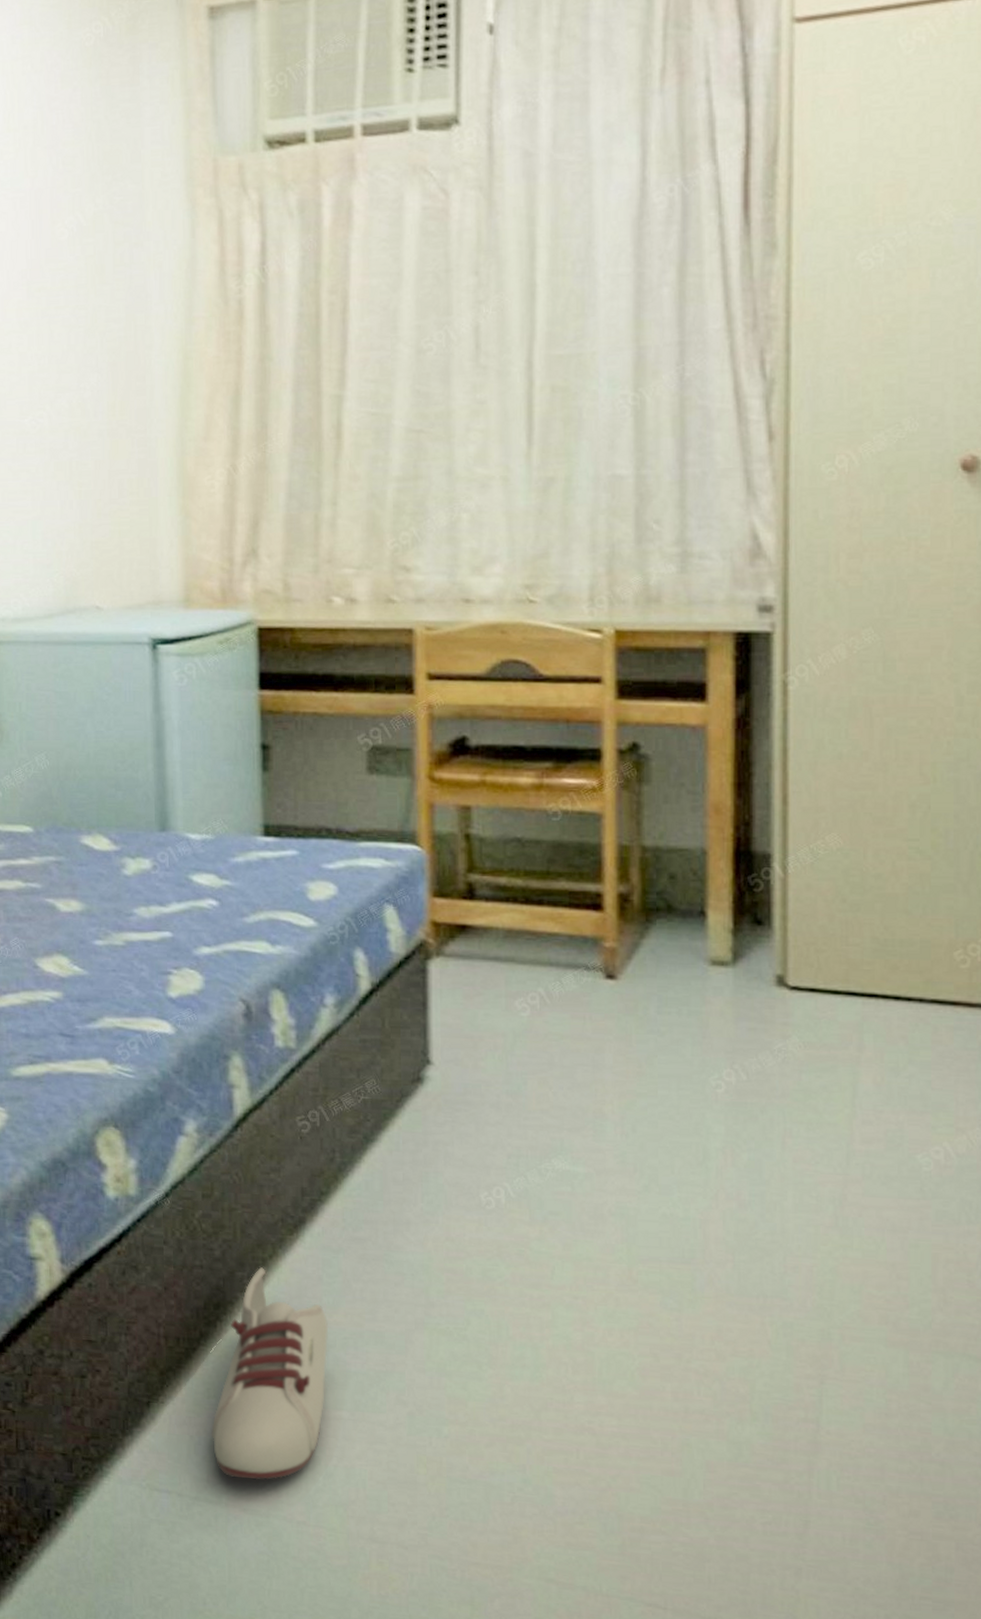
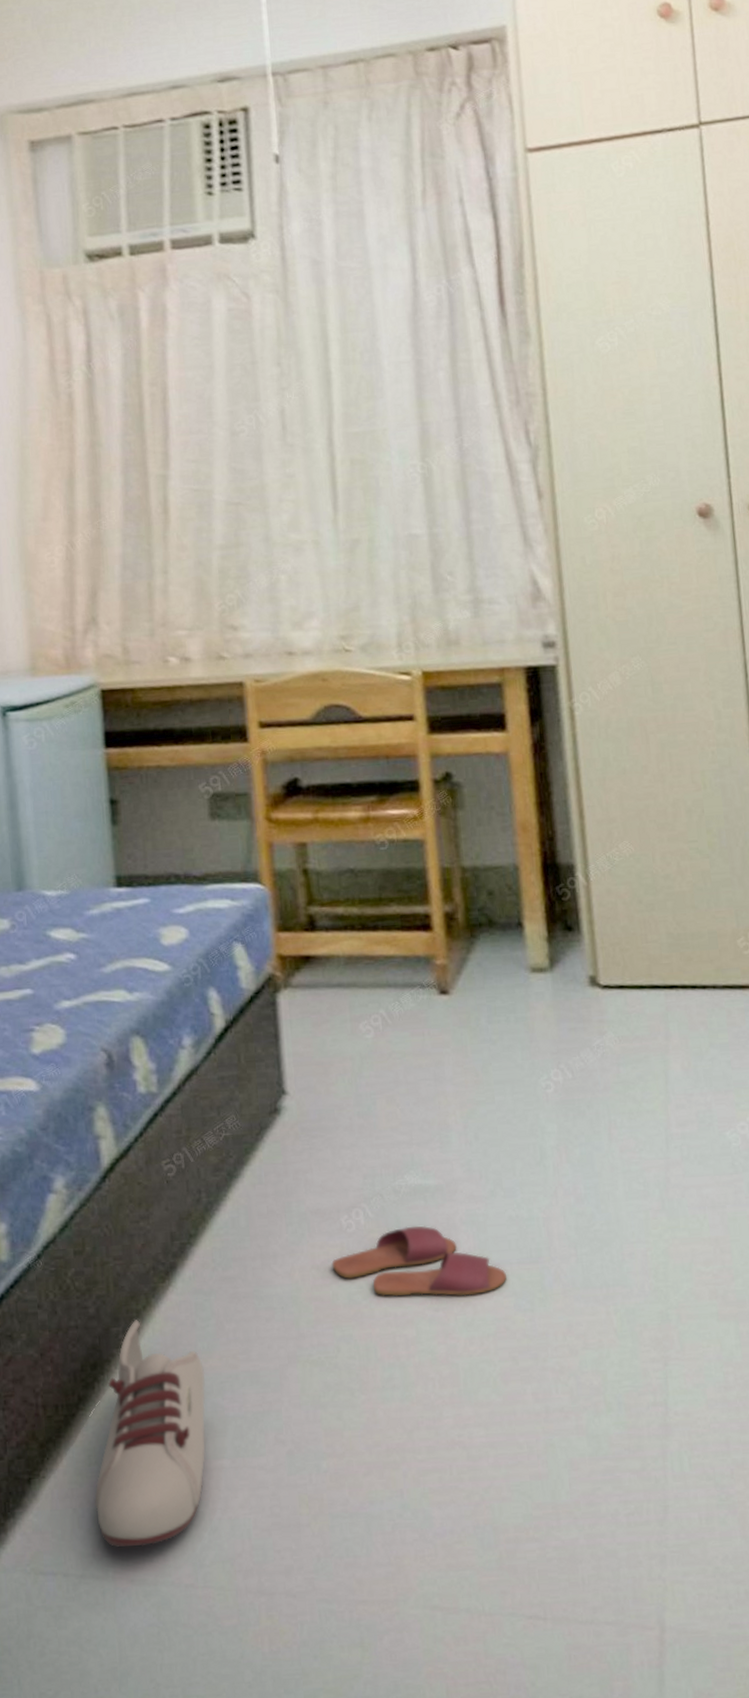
slippers: none [467,1210,654,1287] -> present [331,1225,507,1296]

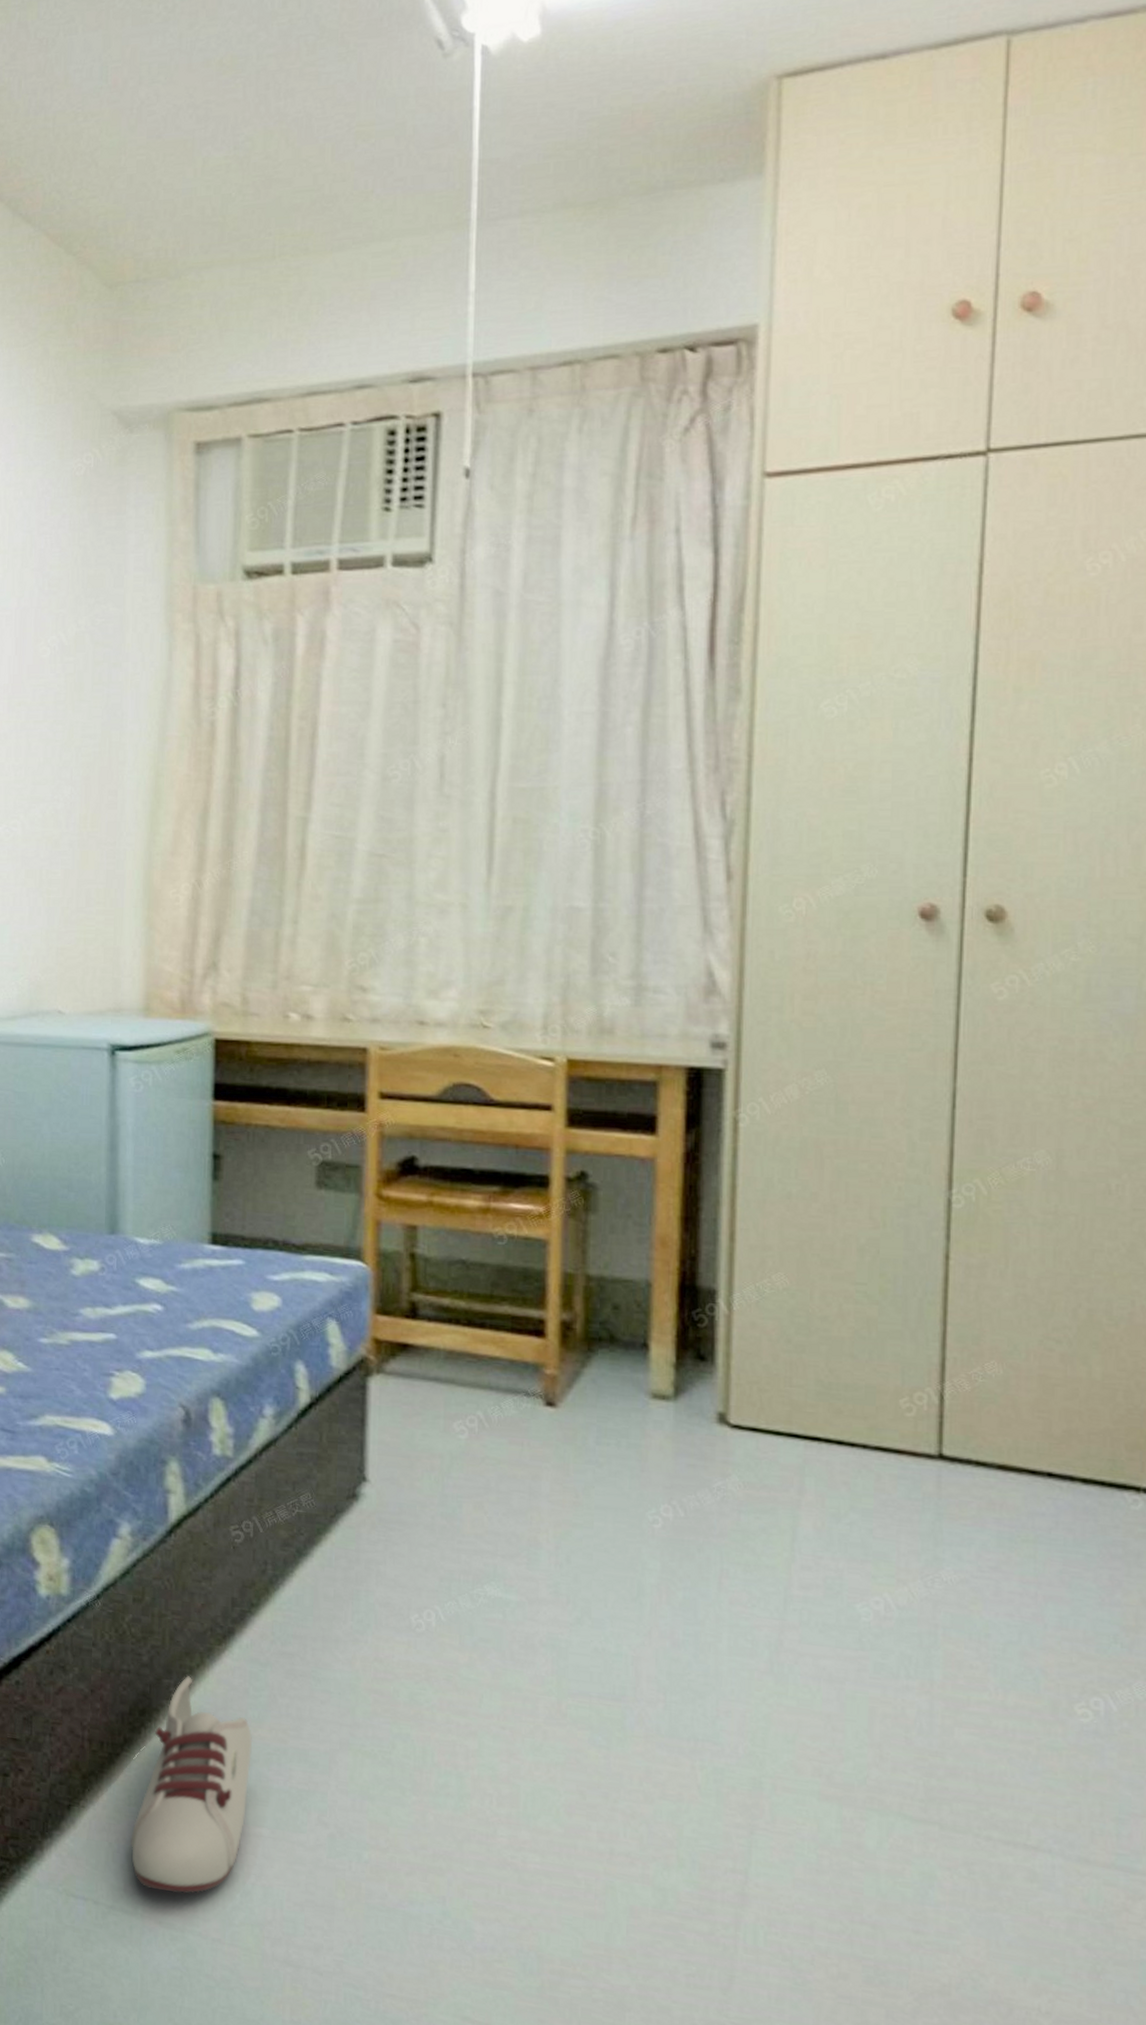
slippers: present [331,1225,507,1296] -> none [396,1637,584,1720]

